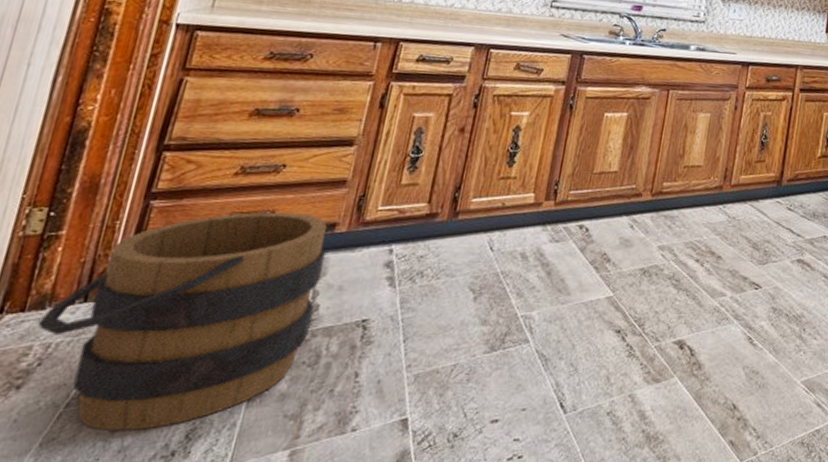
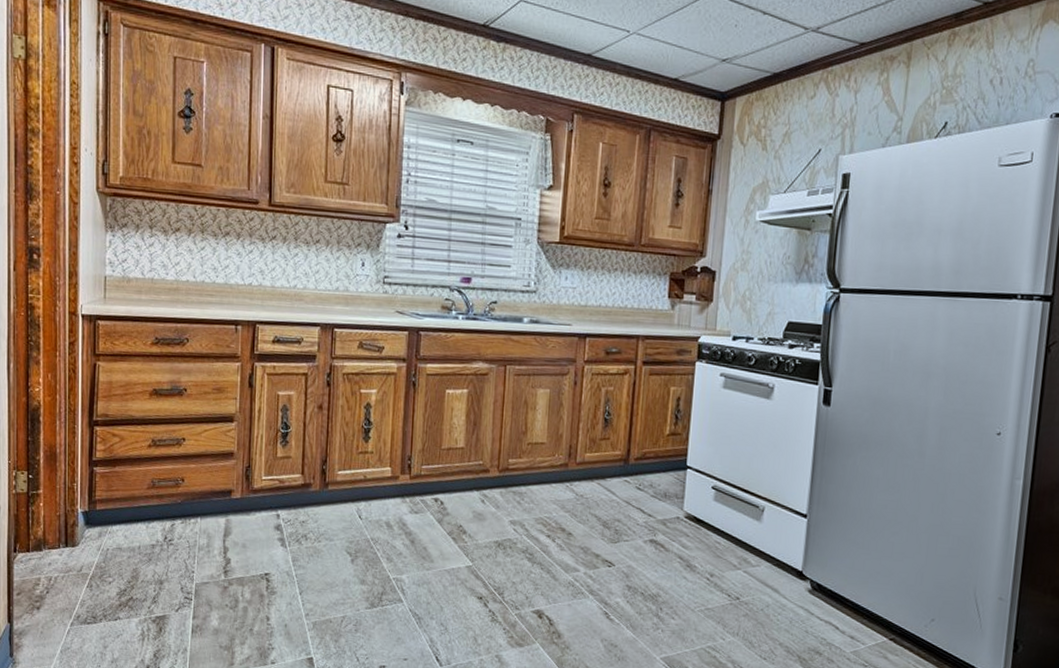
bucket: present [37,211,328,432] -> none [40,478,228,648]

